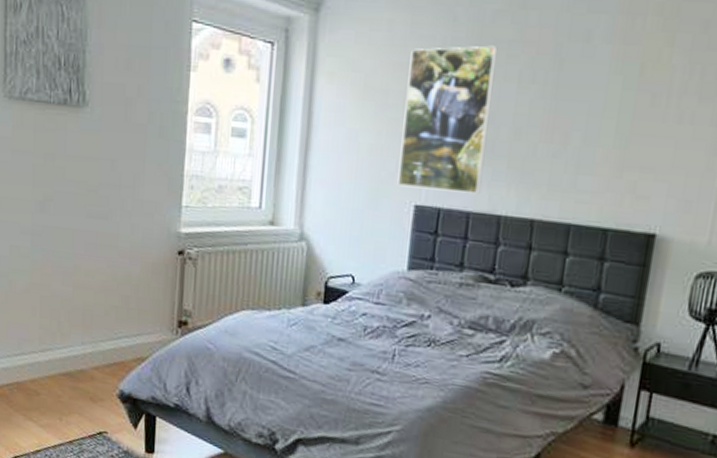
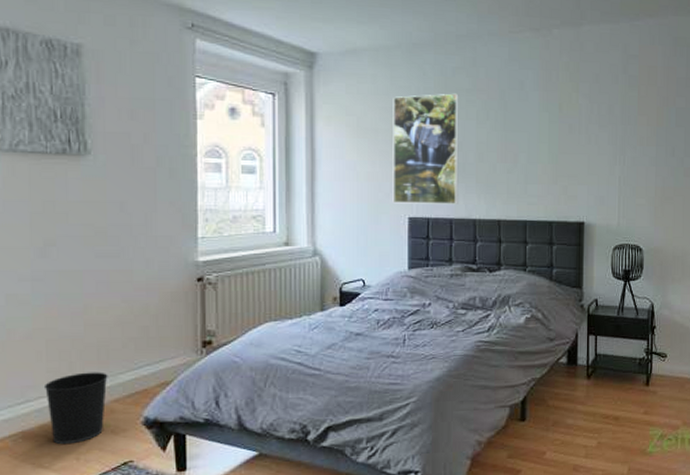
wastebasket: none [36,334,91,404] -> present [43,372,108,445]

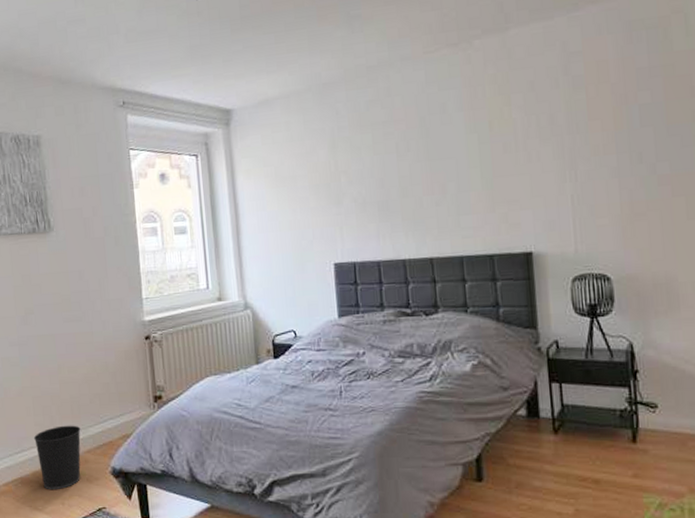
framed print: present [392,93,459,204] -> none [308,128,385,250]

